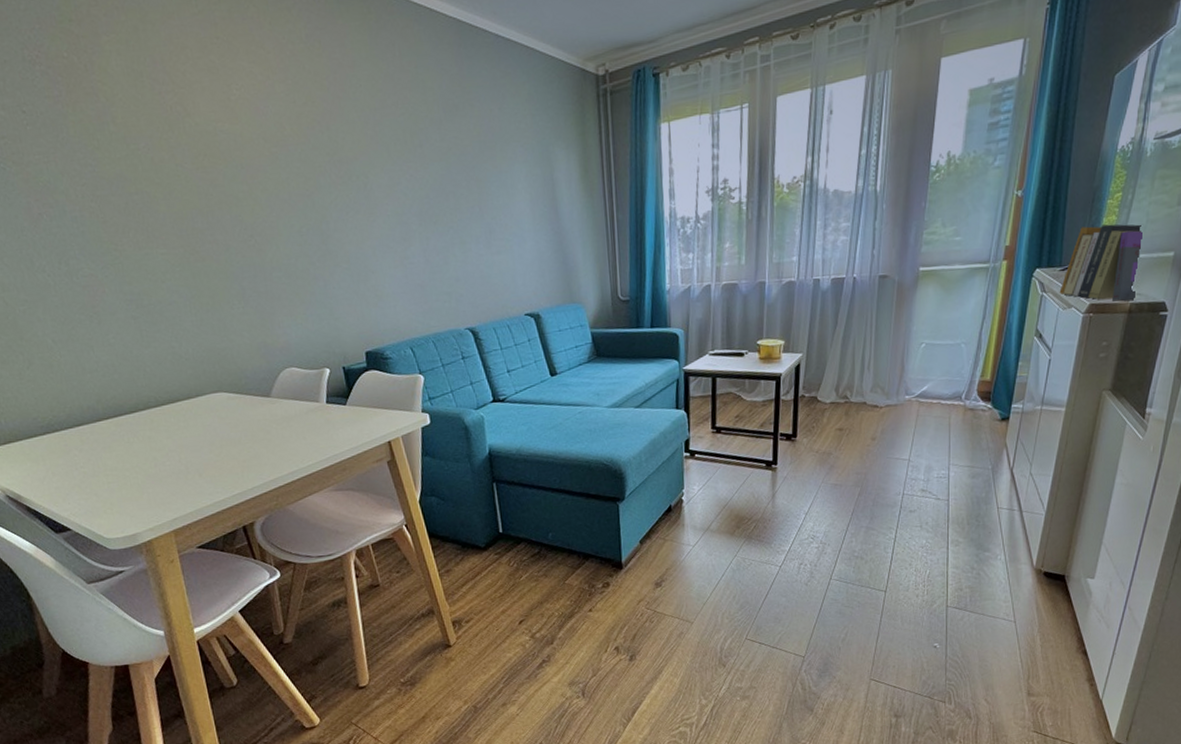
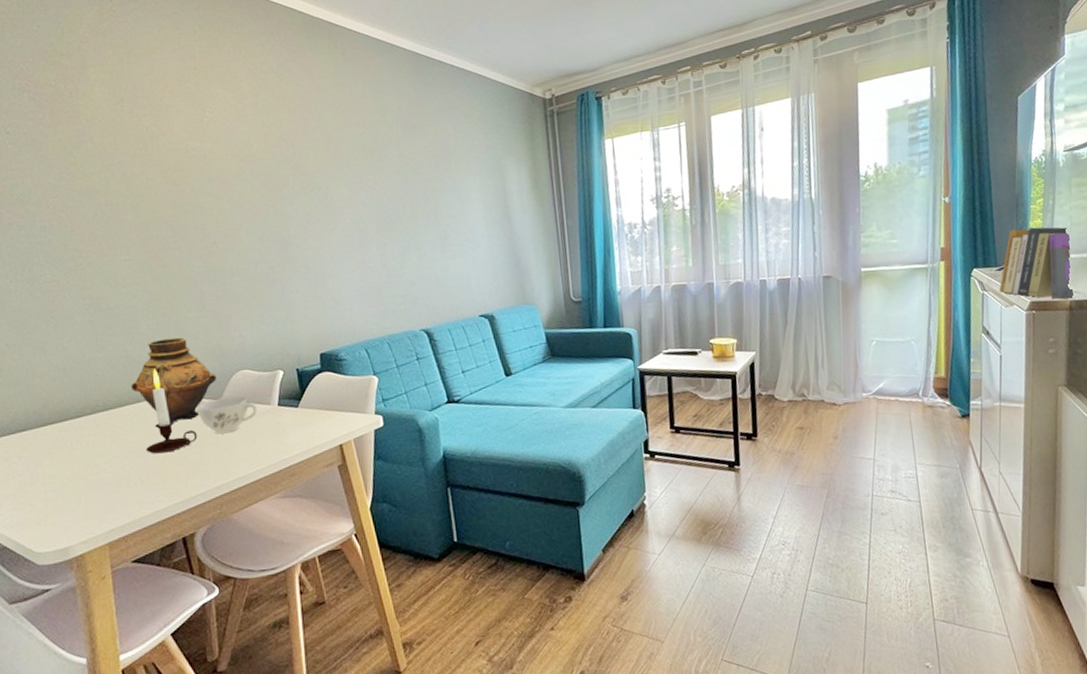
vase: none [180,334,265,419] -> present [131,337,217,423]
candle: none [201,366,250,449] -> present [146,369,198,454]
teacup: none [247,393,306,431] -> present [197,395,257,435]

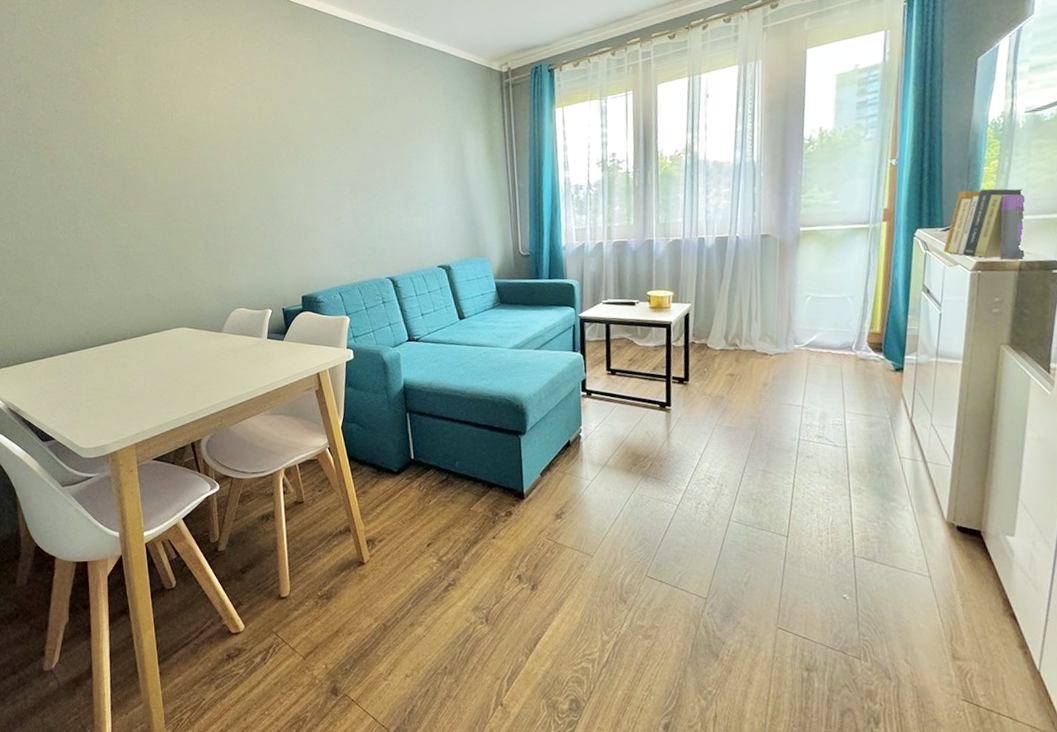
vase: present [131,337,217,423] -> none [152,280,219,350]
candle: present [146,369,198,454] -> none [163,305,203,374]
teacup: present [197,395,257,435] -> none [203,329,251,361]

